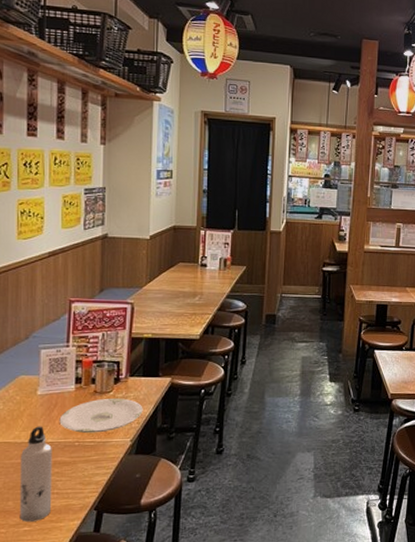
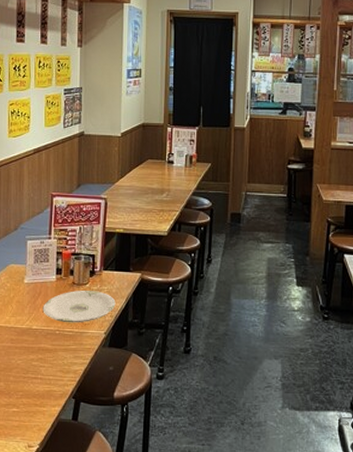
water bottle: present [19,426,52,522] -> none [9,313,37,403]

